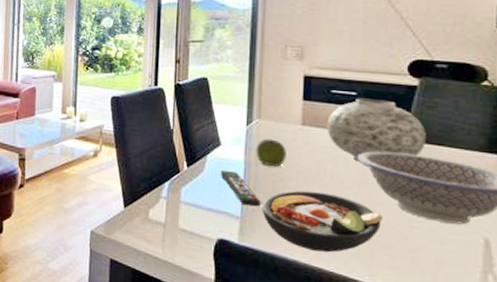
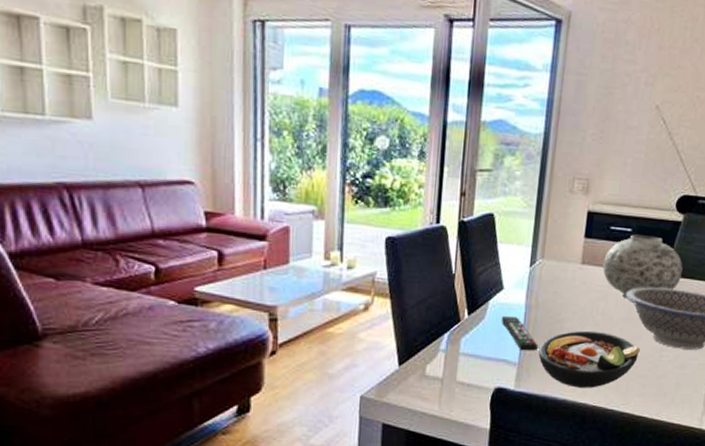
apple: present [255,138,286,167] -> none [536,279,566,308]

